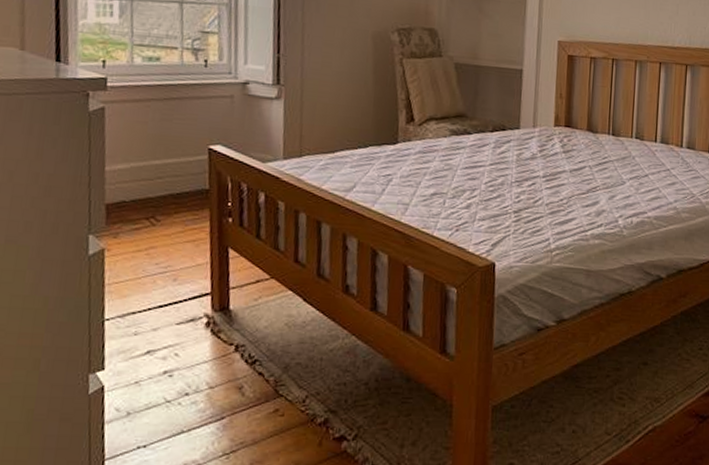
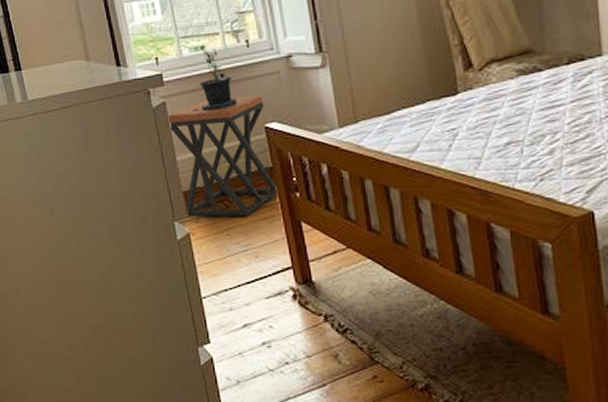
stool: none [102,112,212,236] -> present [167,96,278,217]
potted plant: none [133,56,184,124] -> present [192,45,237,111]

